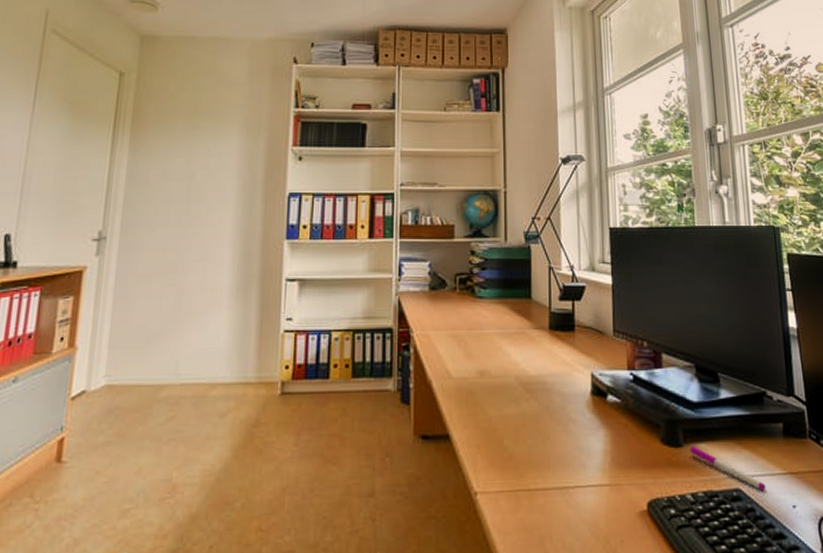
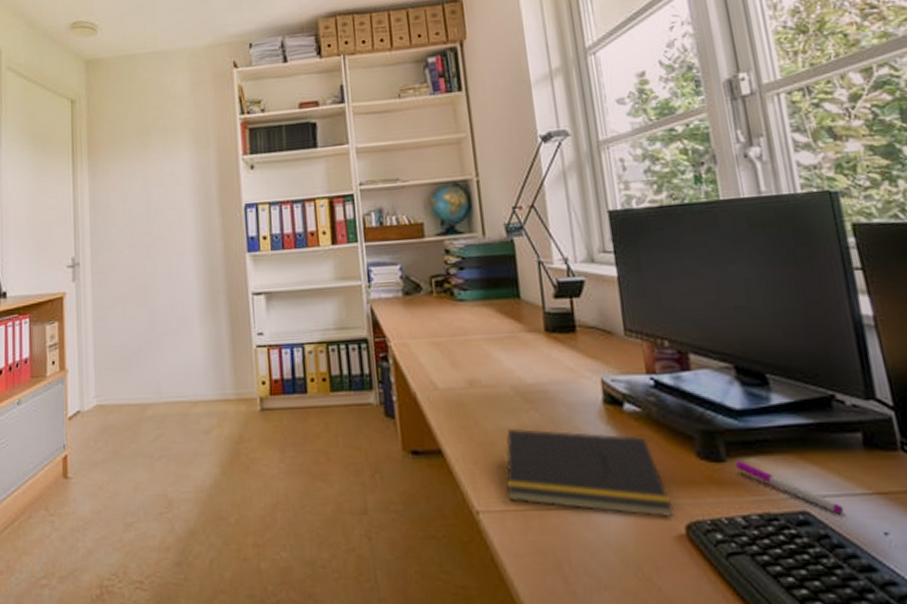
notepad: none [504,416,640,495] -> present [506,429,675,517]

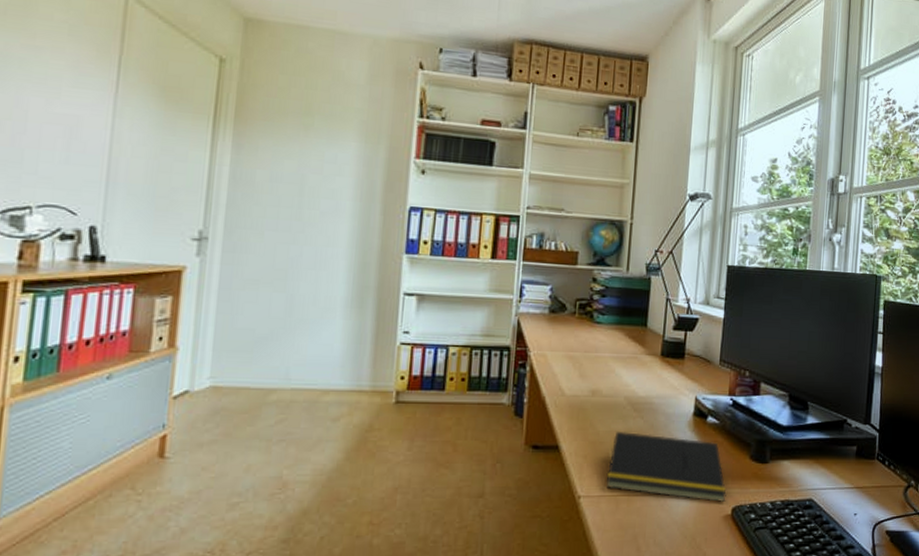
pen: present [736,460,845,514] -> none [775,462,835,501]

